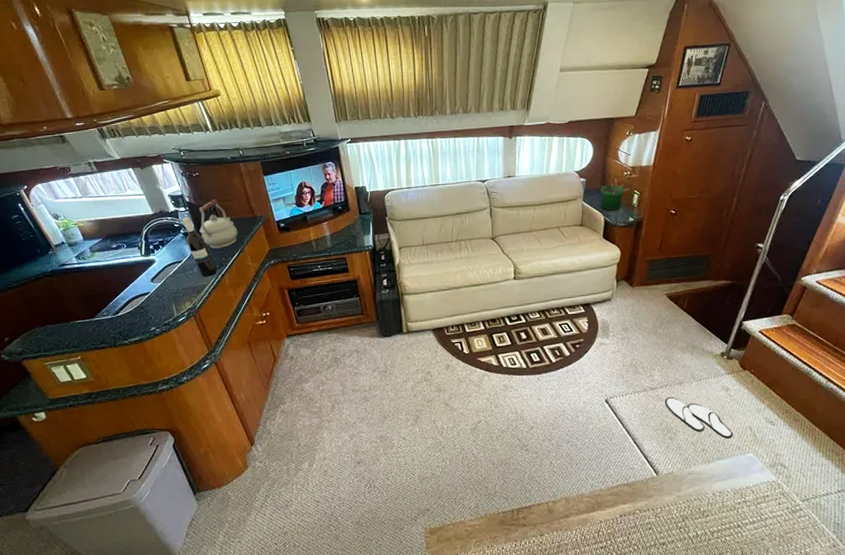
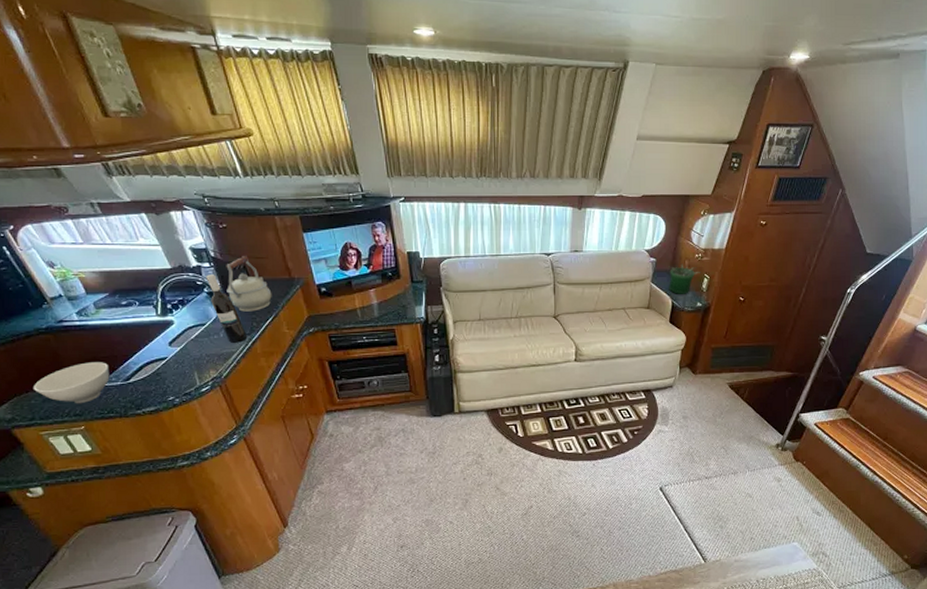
bowl: none [39,299,102,337] -> present [33,362,110,404]
slippers: present [664,397,734,439] -> none [718,487,781,528]

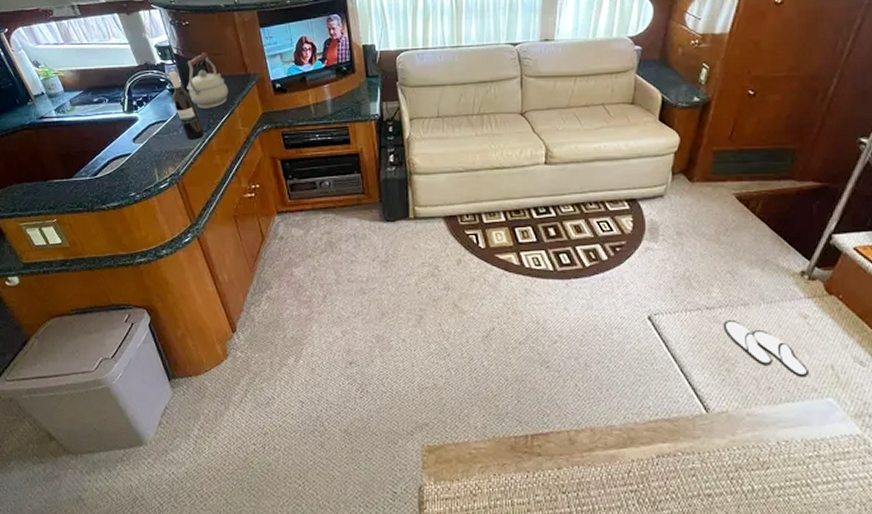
bowl: present [33,362,110,404] -> none [15,157,80,198]
planter: present [669,263,701,294] -> none [657,51,698,87]
slippers: none [718,487,781,528] -> present [723,320,810,378]

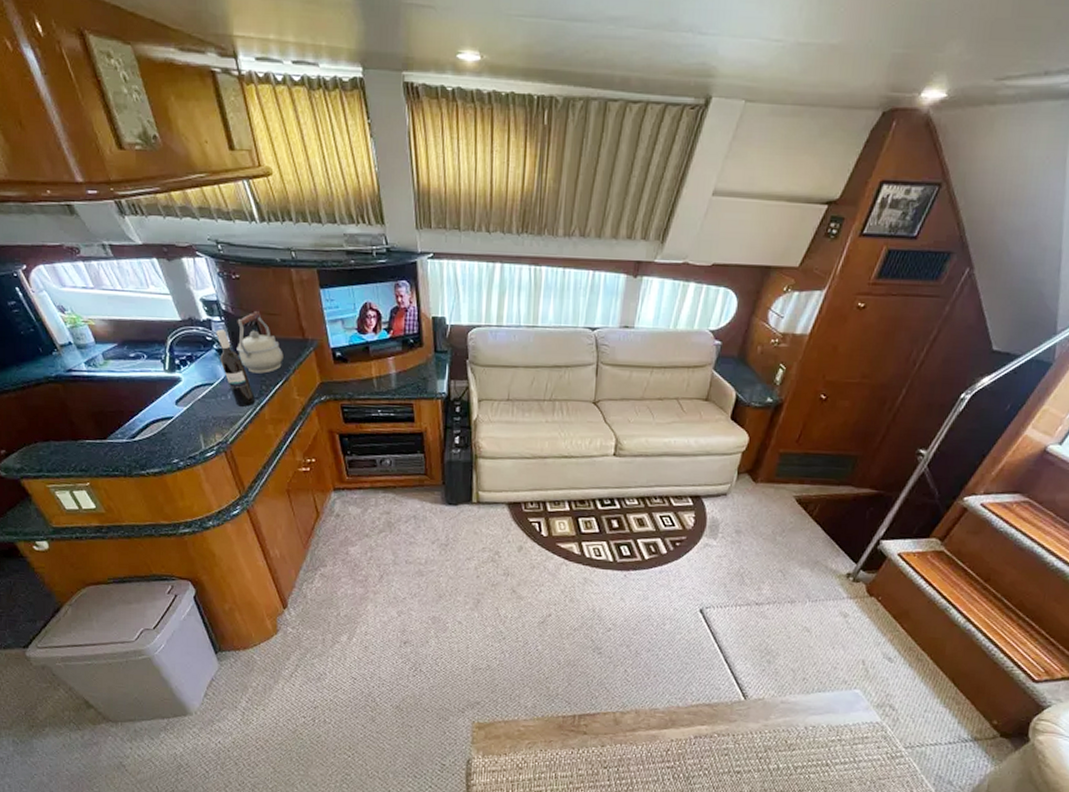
slippers: present [723,320,810,378] -> none [769,616,843,671]

